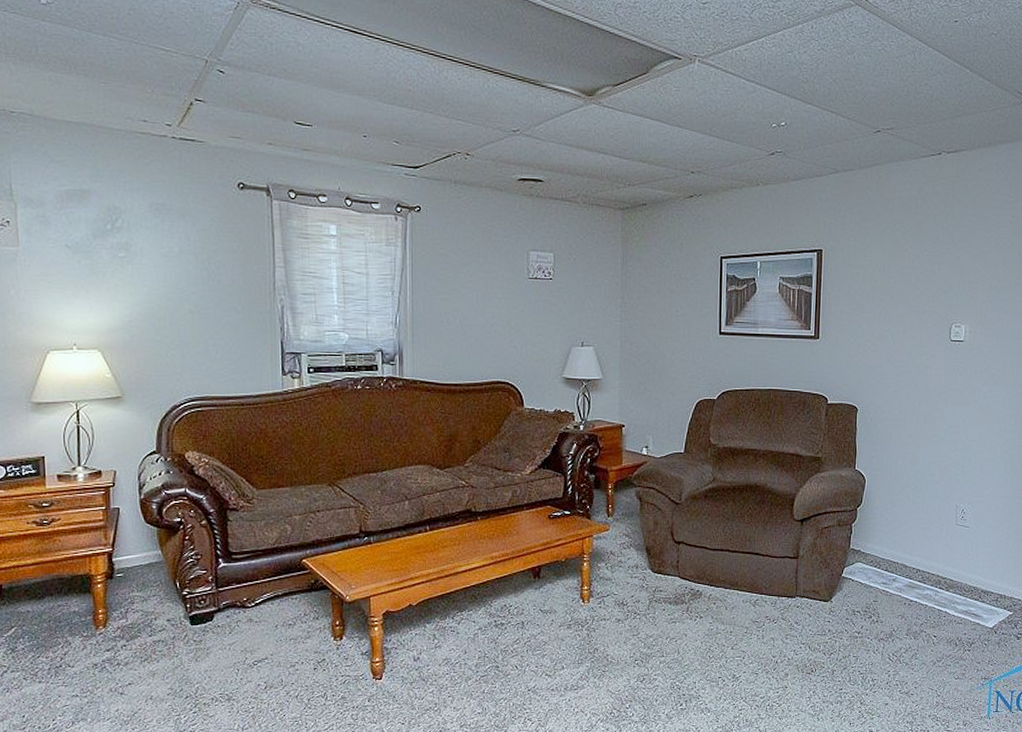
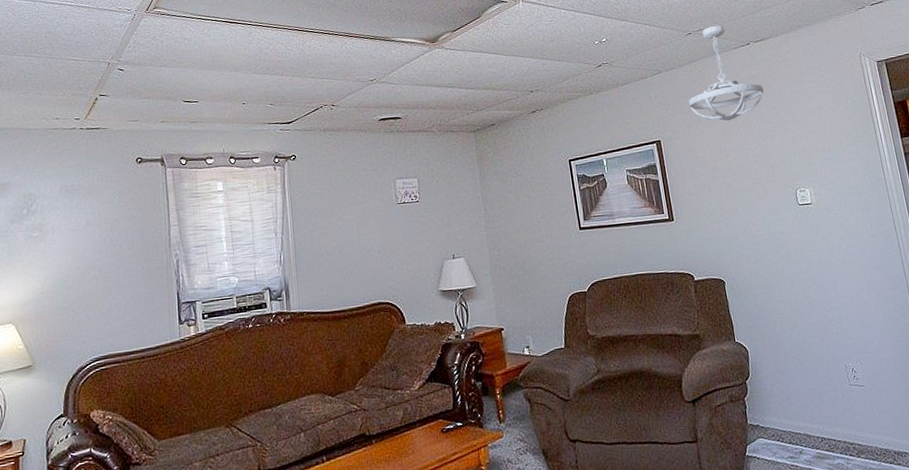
ceiling light fixture: none [860,126,944,241] -> present [688,25,764,122]

